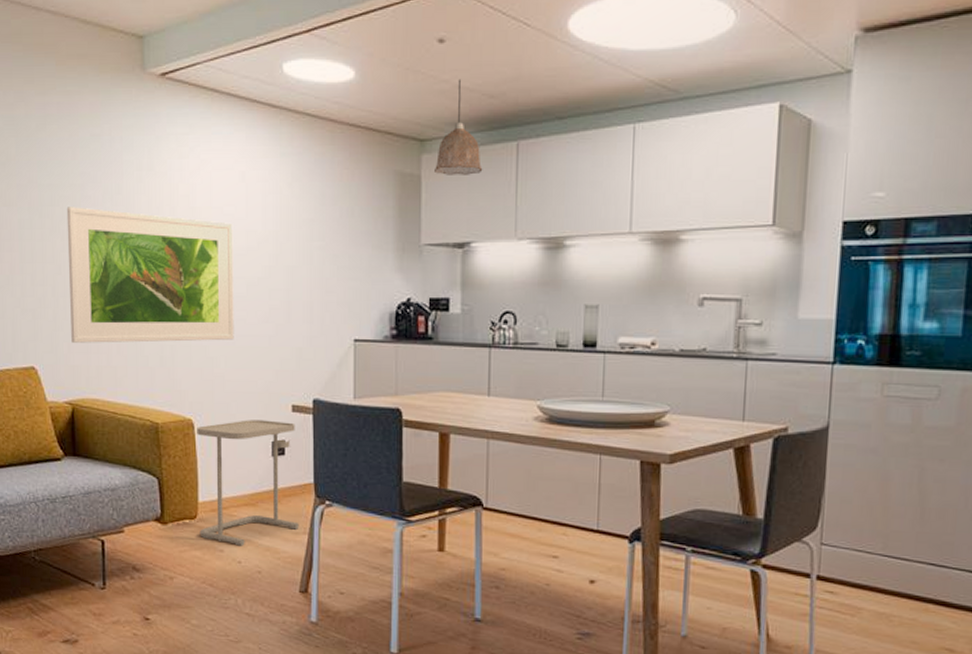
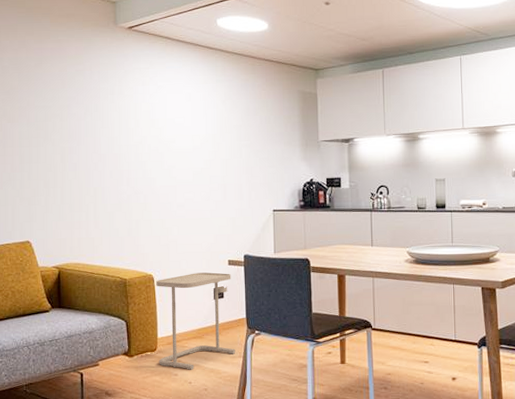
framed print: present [66,207,234,343] -> none [56,121,184,221]
pendant lamp: present [435,78,483,175] -> none [326,28,360,93]

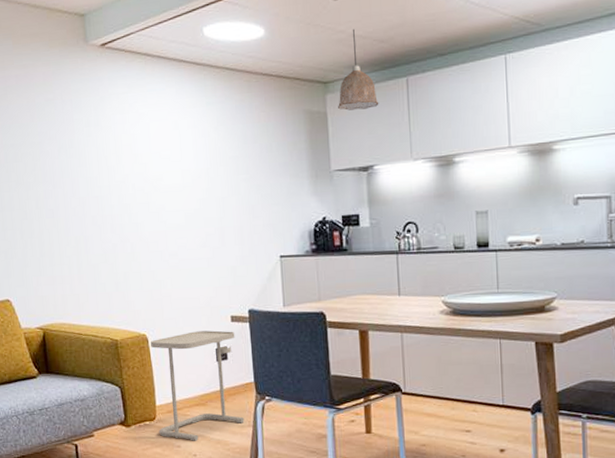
pendant lamp: none [326,28,360,93] -> present [338,28,379,111]

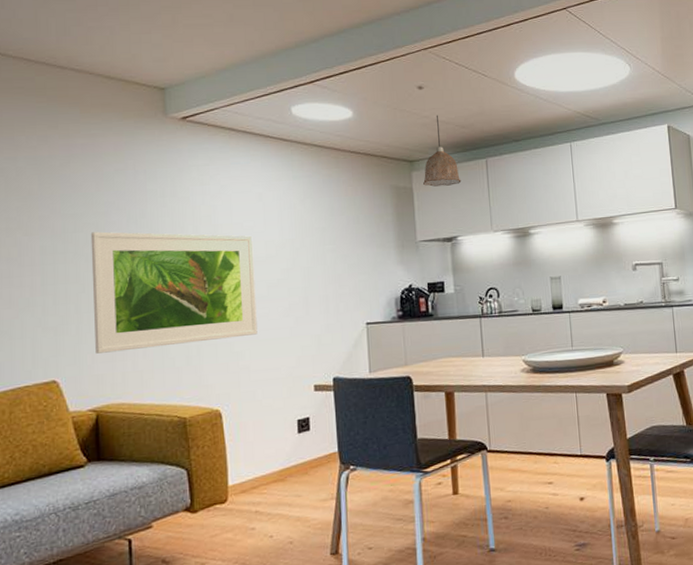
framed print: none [28,161,177,277] -> present [90,231,258,354]
side table: present [150,330,245,441] -> none [224,400,327,522]

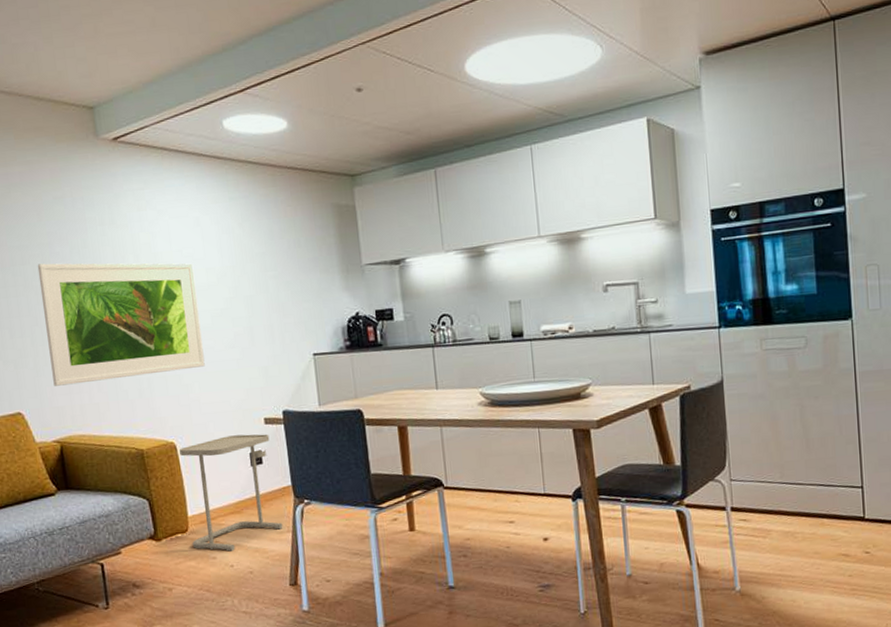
side table: none [224,400,327,522] -> present [179,434,283,552]
pendant lamp: present [423,115,461,187] -> none [366,120,408,203]

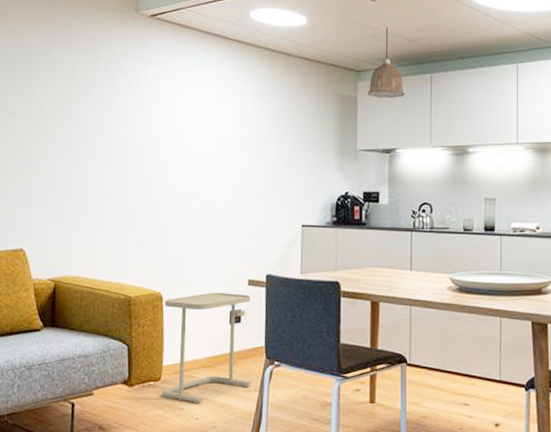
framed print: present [37,263,205,386] -> none [58,116,205,229]
pendant lamp: none [366,120,408,203] -> present [368,27,405,98]

